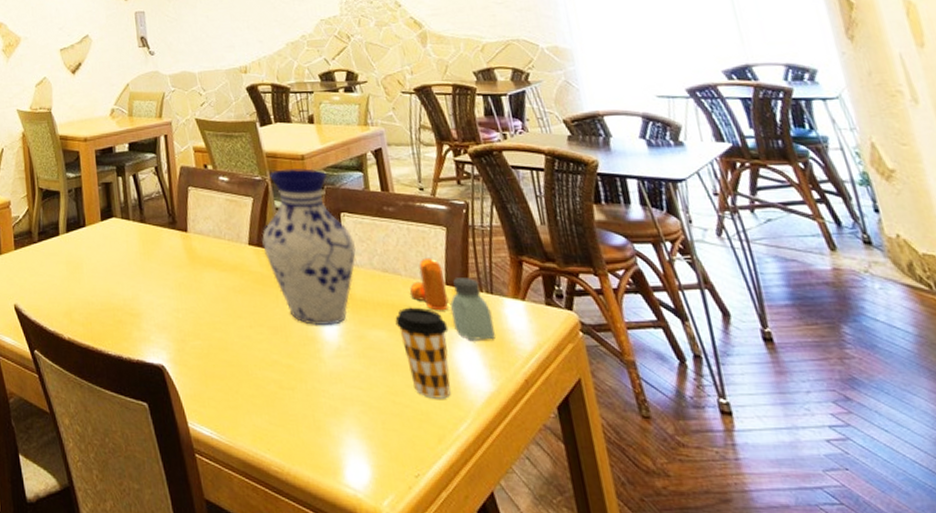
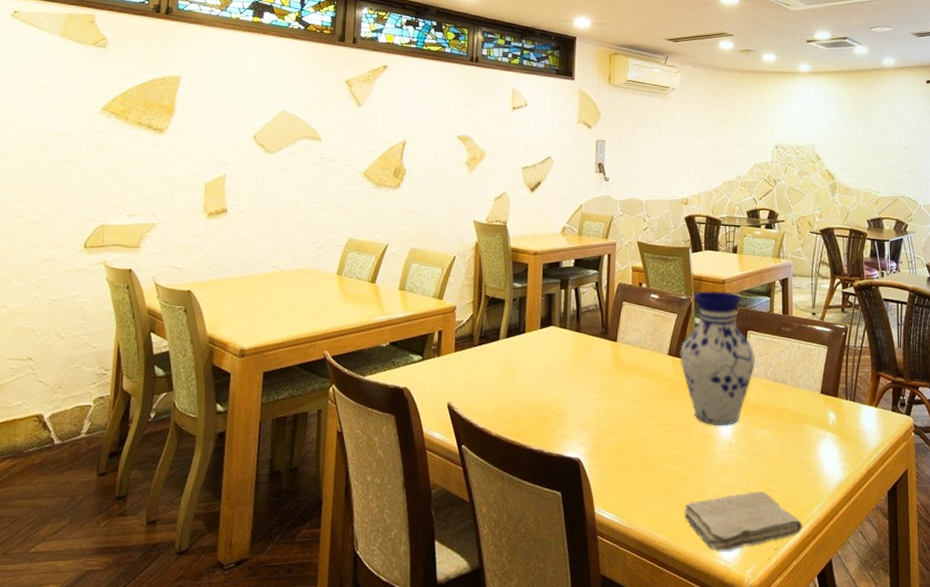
washcloth: none [293,404,448,477] -> present [684,491,803,551]
coffee cup: present [395,307,451,399] -> none [778,411,818,486]
pepper shaker: present [409,257,449,311] -> none [792,370,821,415]
saltshaker: present [450,278,495,340] -> none [822,388,851,439]

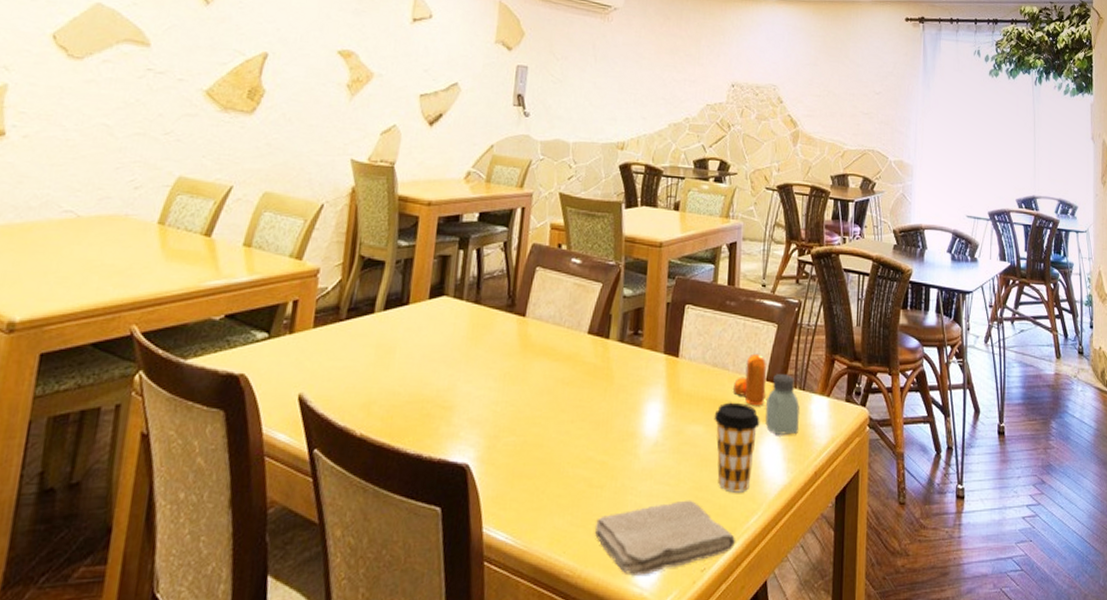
vase: present [680,290,756,425] -> none [602,255,693,420]
coffee cup: none [778,411,818,486] -> present [714,402,760,493]
pepper shaker: none [792,370,821,415] -> present [732,353,767,406]
saltshaker: none [822,388,851,439] -> present [765,374,800,435]

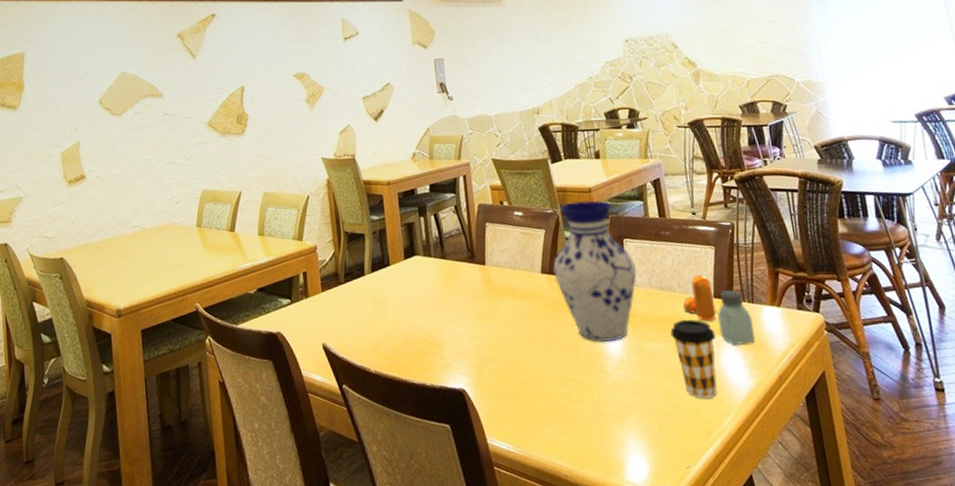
washcloth: present [594,500,736,576] -> none [581,407,715,474]
vase: none [602,255,693,420] -> present [553,200,637,342]

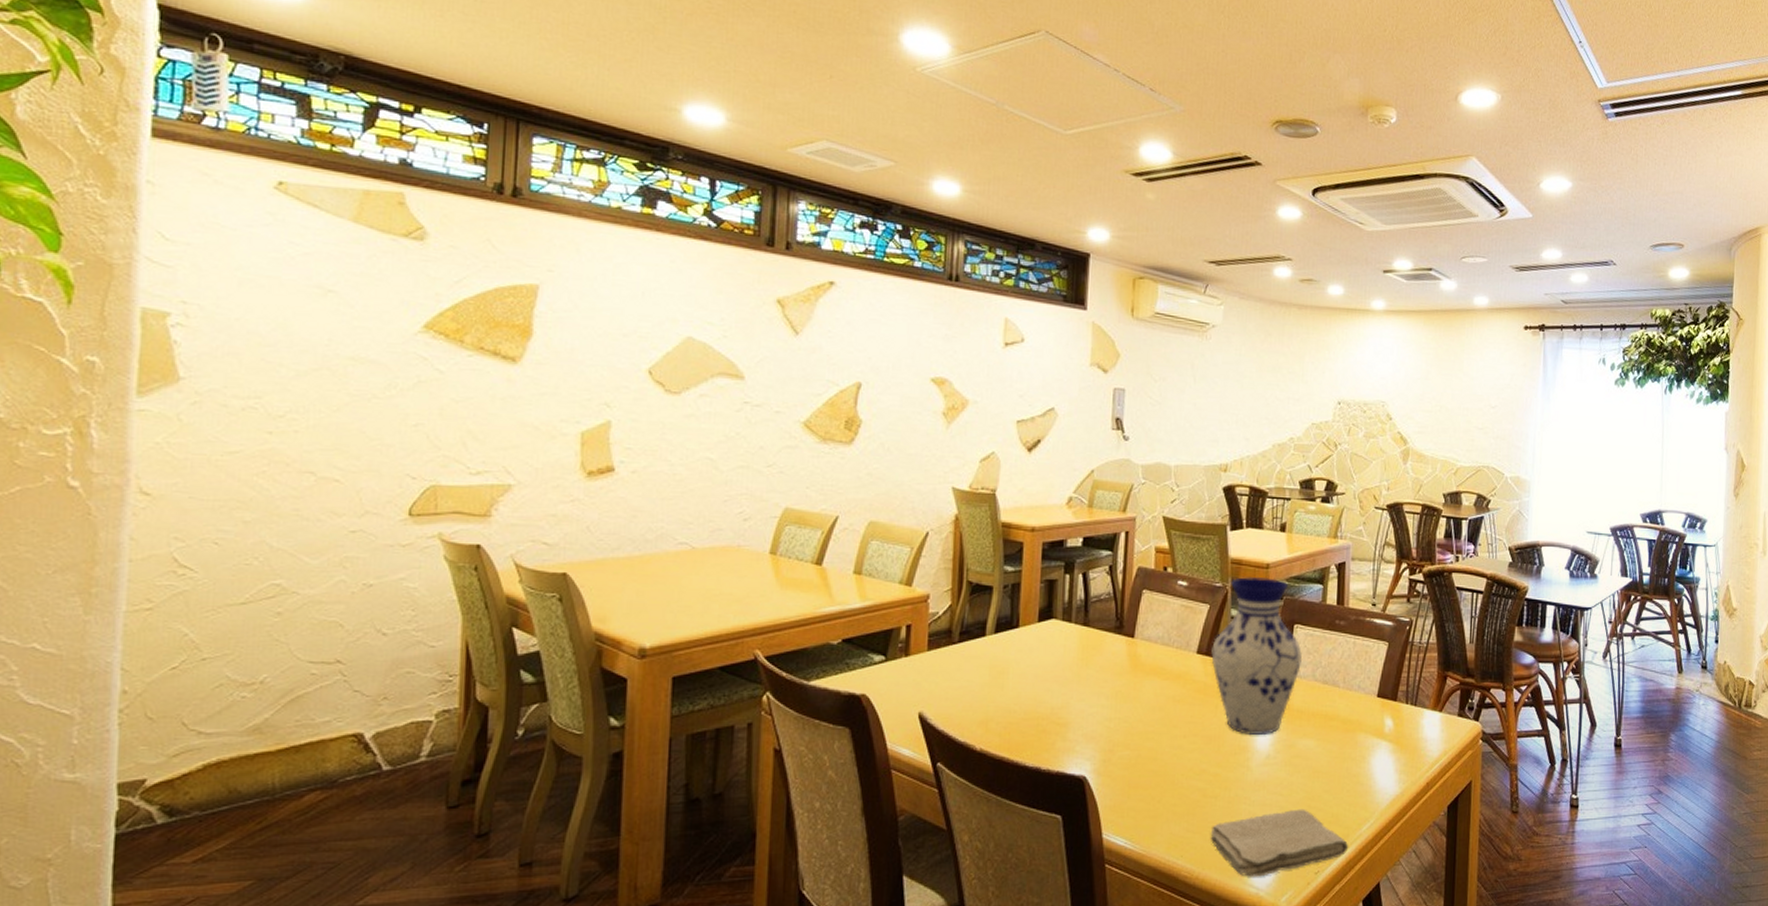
washcloth: none [581,407,715,474] -> present [1210,808,1349,877]
coffee cup: present [670,319,717,399] -> none [1325,717,1372,802]
pepper shaker: present [683,274,717,321] -> none [1343,671,1378,721]
saltshaker: present [718,290,755,345] -> none [1377,690,1411,748]

